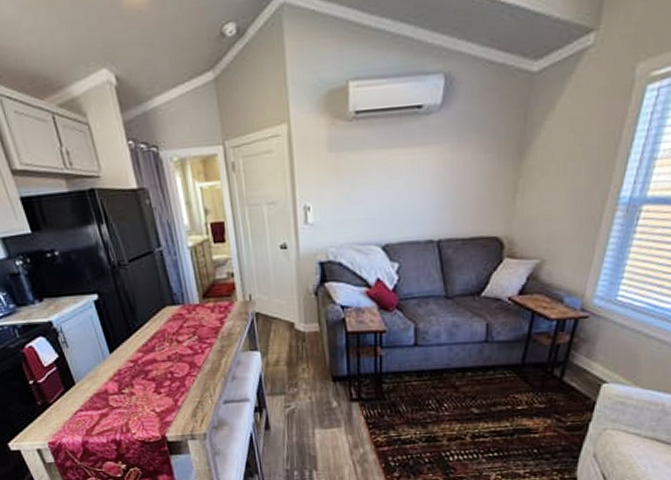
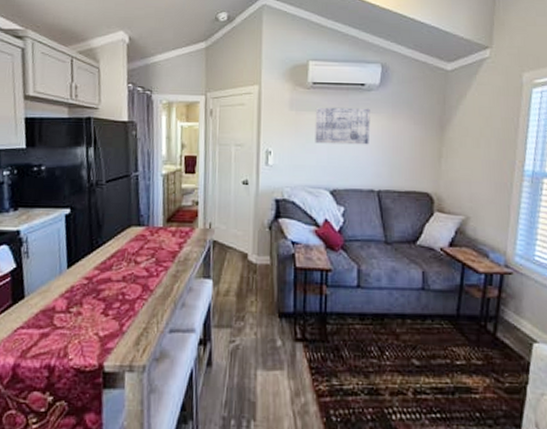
wall art: none [360,138,429,192] -> present [315,107,370,145]

